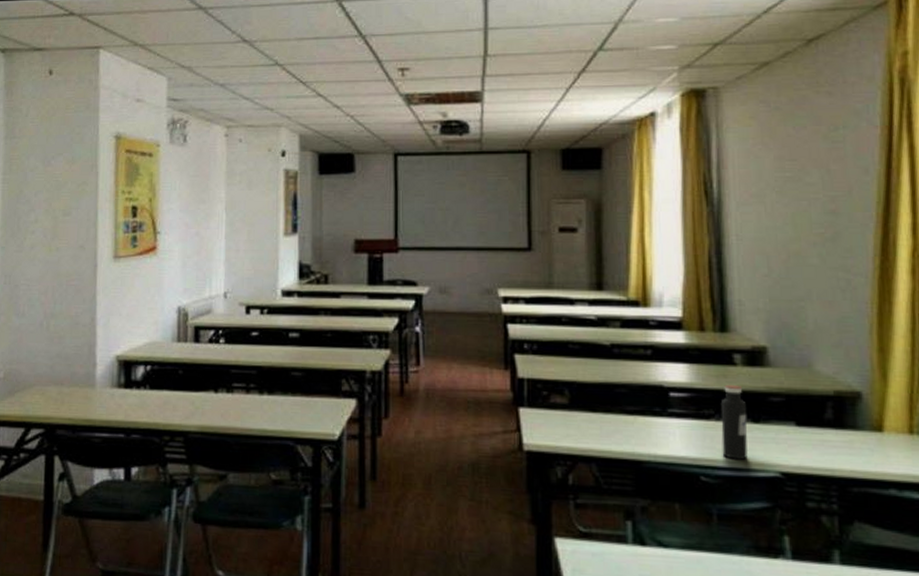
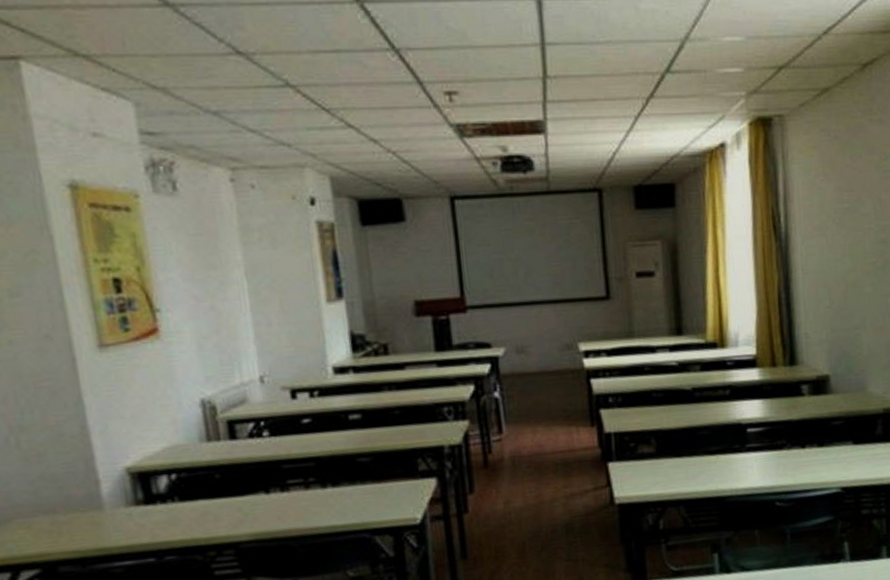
water bottle: present [721,384,748,460] -> none [791,414,814,483]

